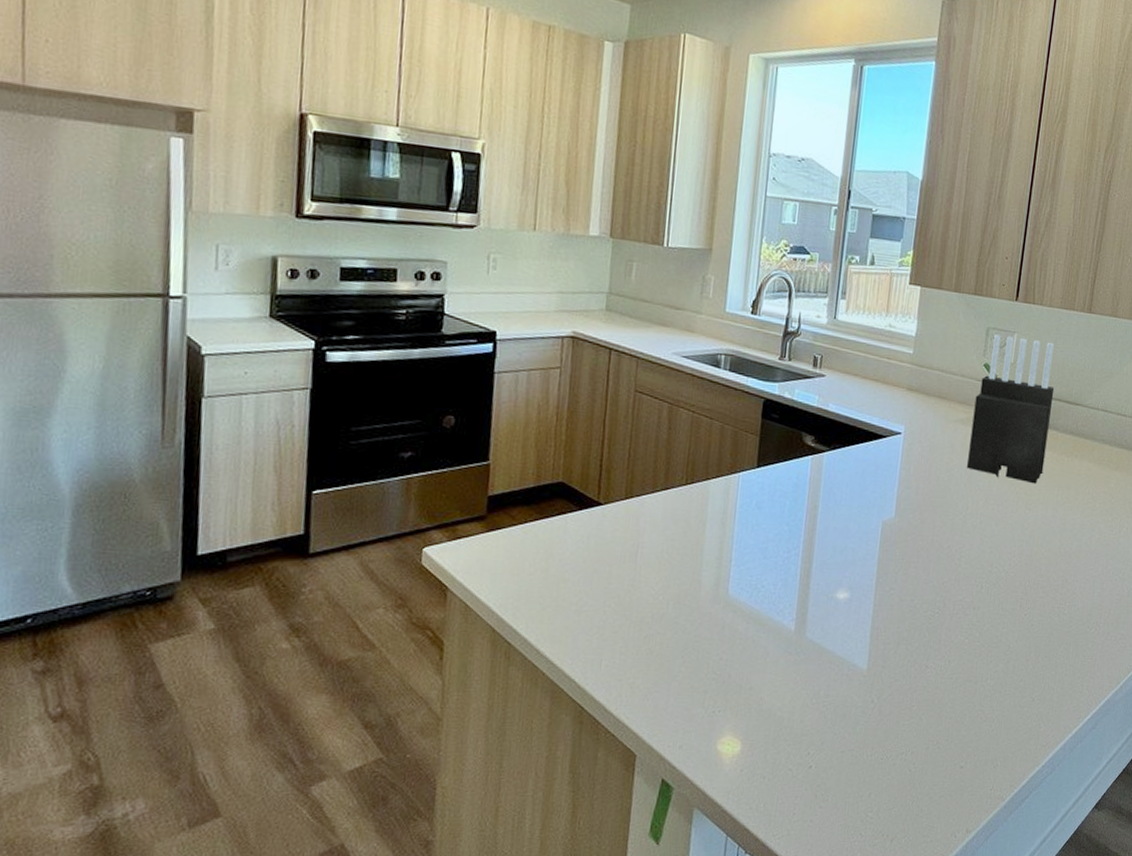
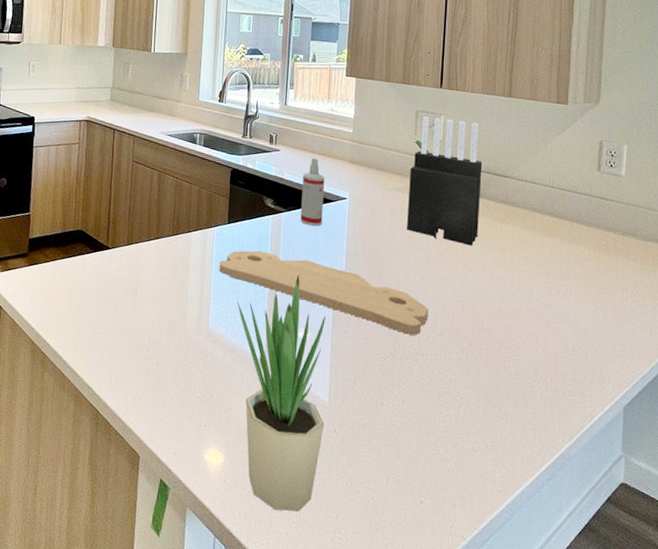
cutting board: none [743,499,984,587] -> present [219,250,428,335]
potted plant: none [764,526,869,796] -> present [237,275,326,512]
spray bottle: none [845,384,878,468] -> present [300,157,325,227]

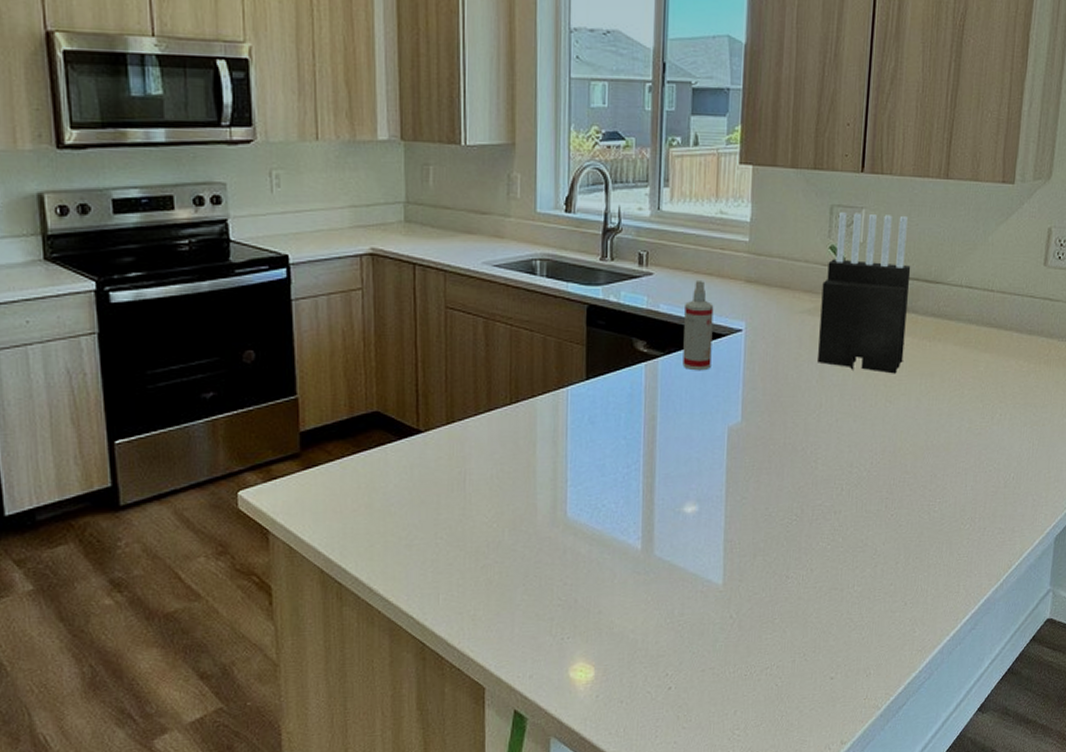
cutting board: present [219,250,428,335] -> none [577,410,843,491]
potted plant: present [237,275,326,512] -> none [603,435,719,718]

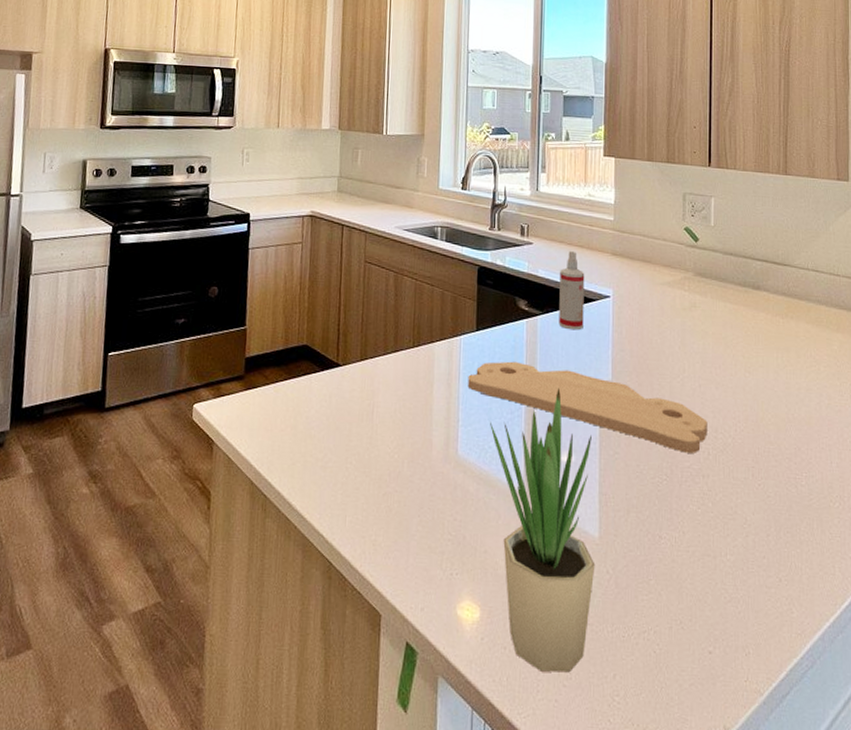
cutting board: none [577,410,843,491] -> present [467,361,708,453]
potted plant: none [603,435,719,718] -> present [490,388,596,673]
knife block: present [818,212,911,374] -> none [679,199,760,346]

